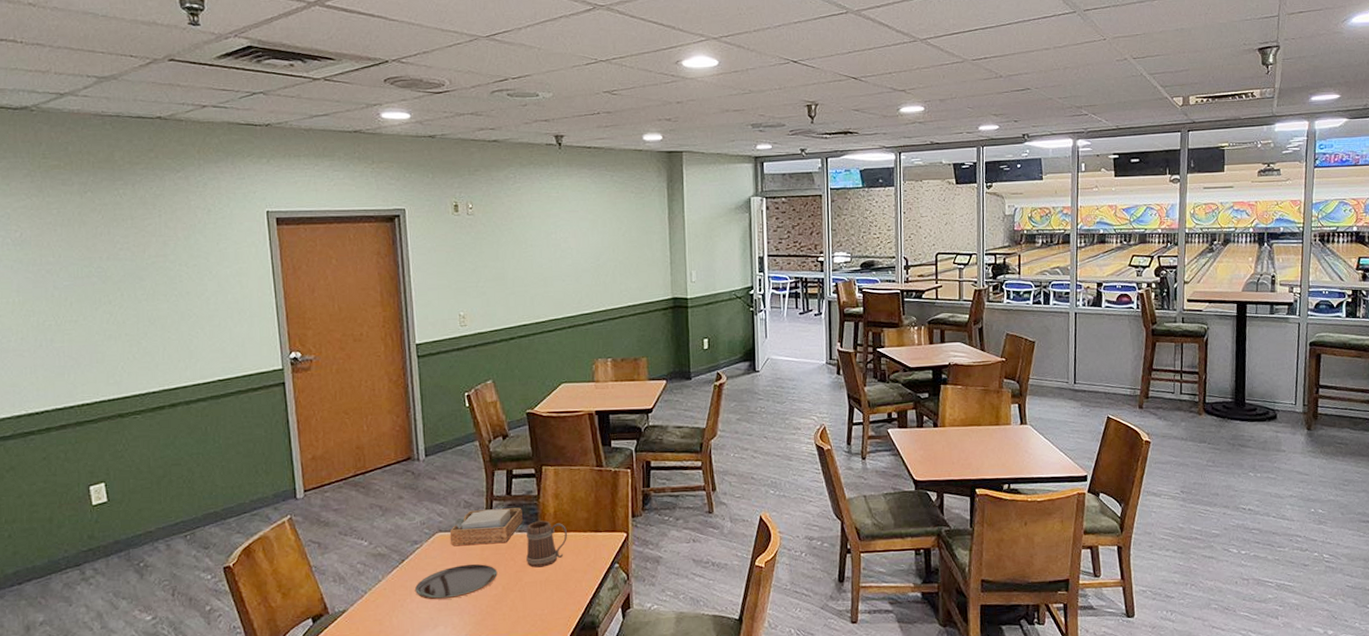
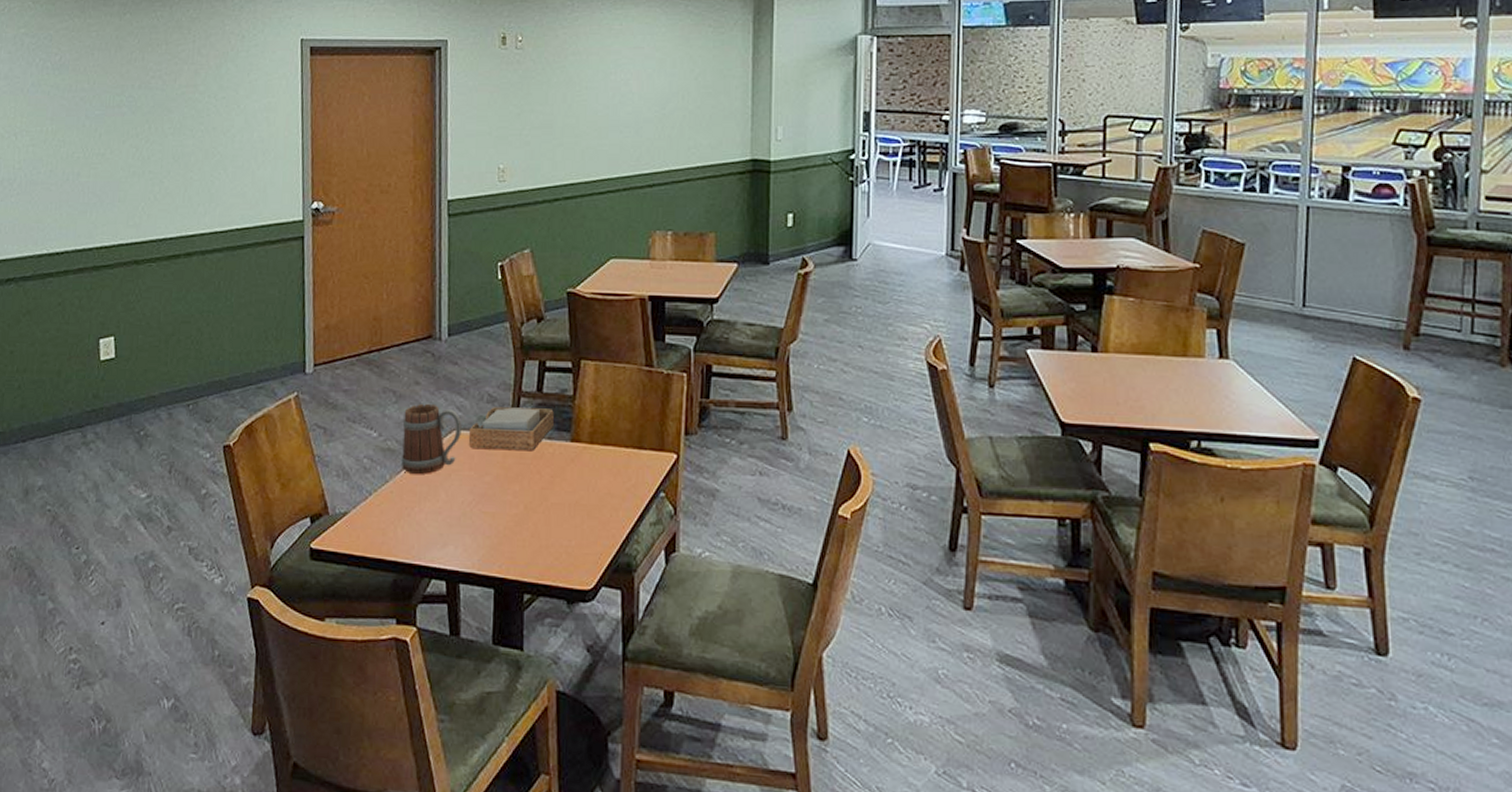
beer mug: none [391,513,443,572] -> present [401,403,462,474]
plate: present [415,564,498,600] -> none [425,473,520,514]
beer mug: present [526,520,568,568] -> none [555,427,606,487]

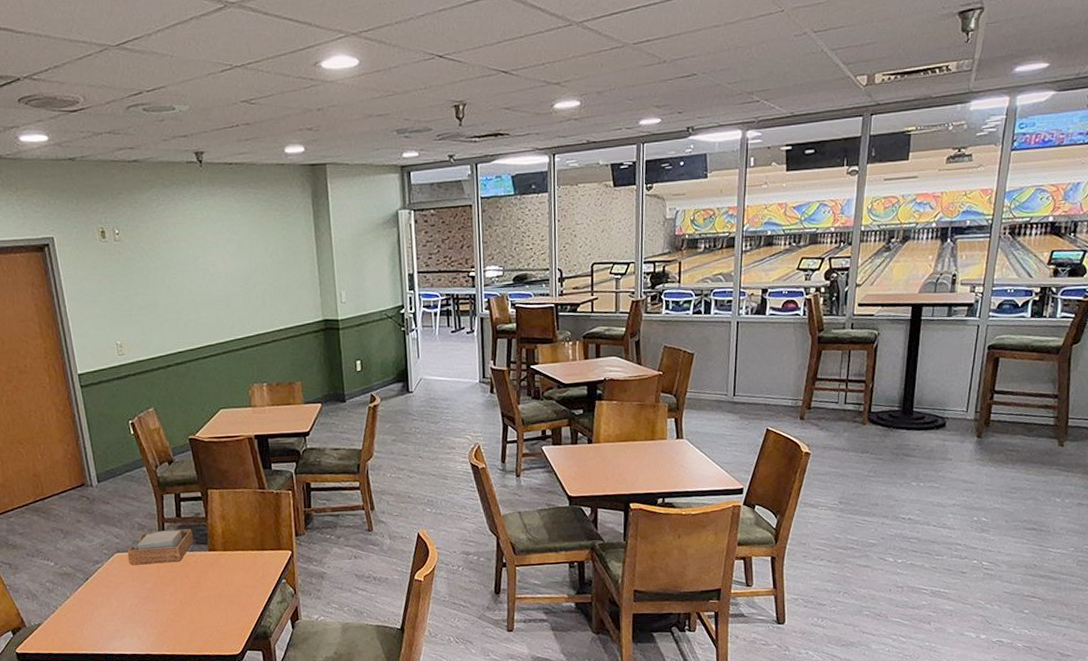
beer mug: present [401,403,462,474] -> none [72,535,122,589]

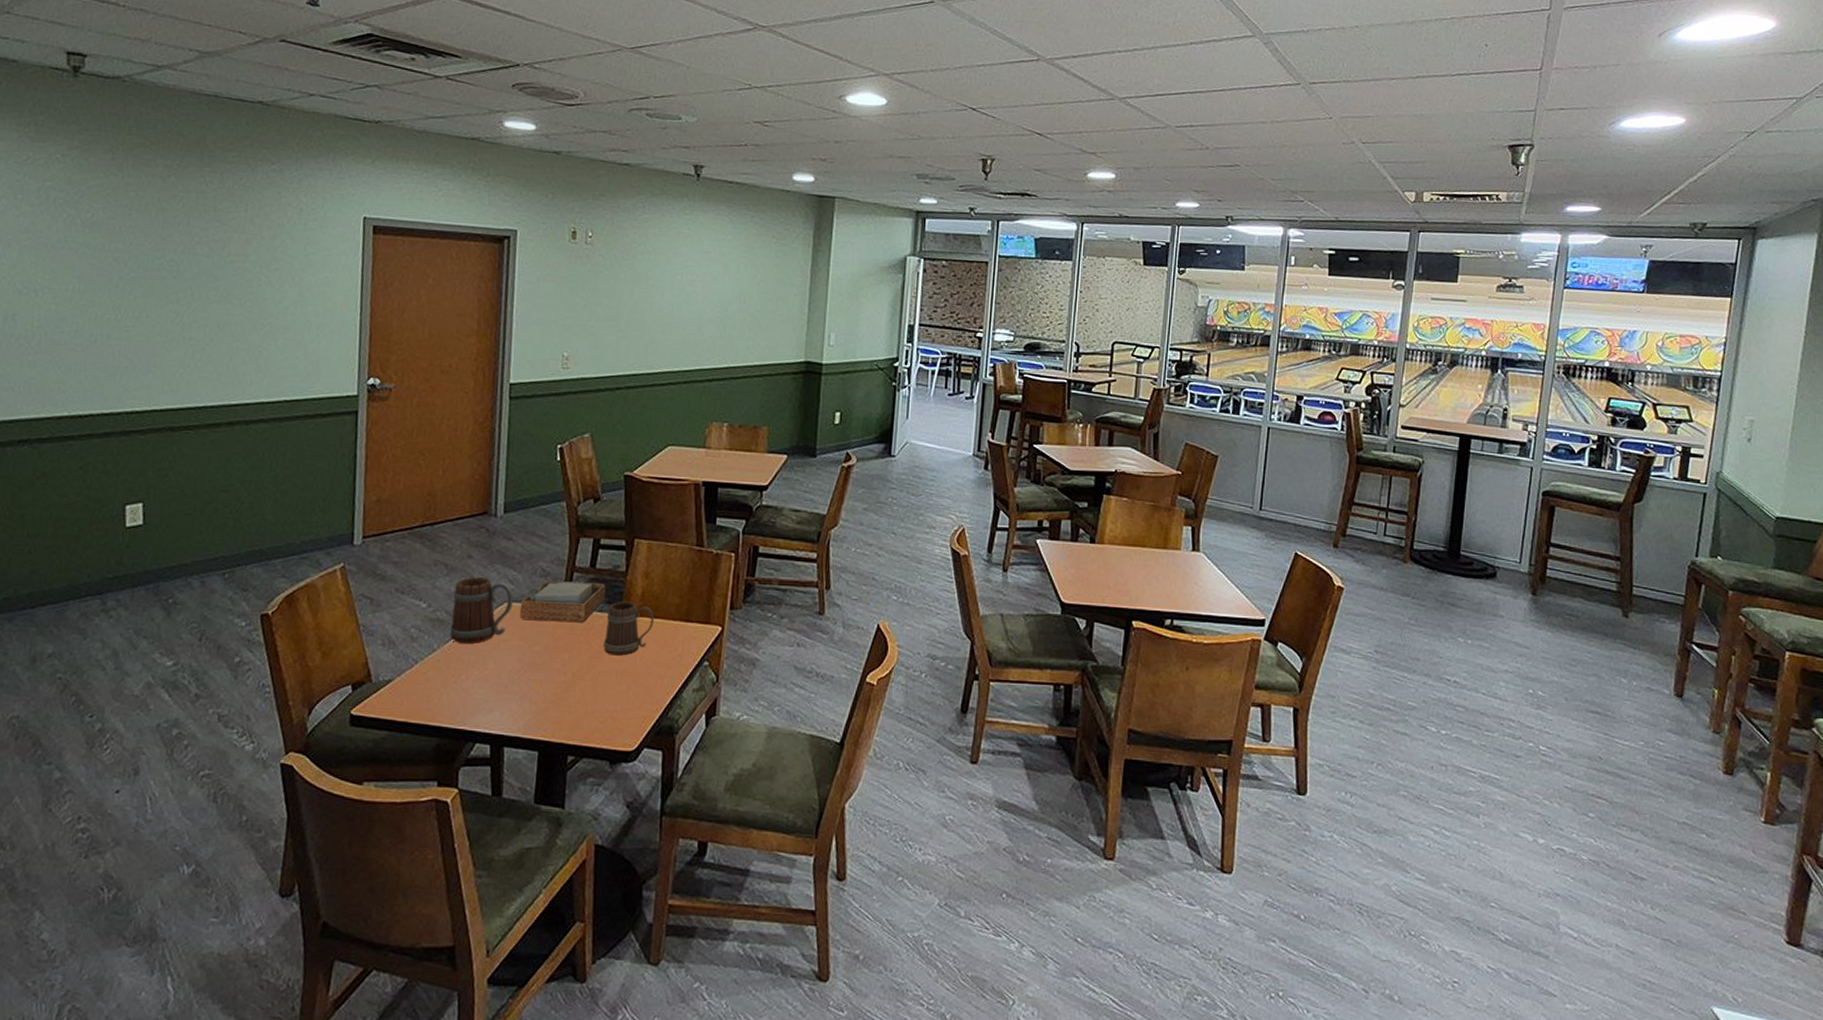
beer mug: none [72,535,122,589] -> present [449,576,514,644]
beer mug: none [197,540,237,584] -> present [603,601,655,656]

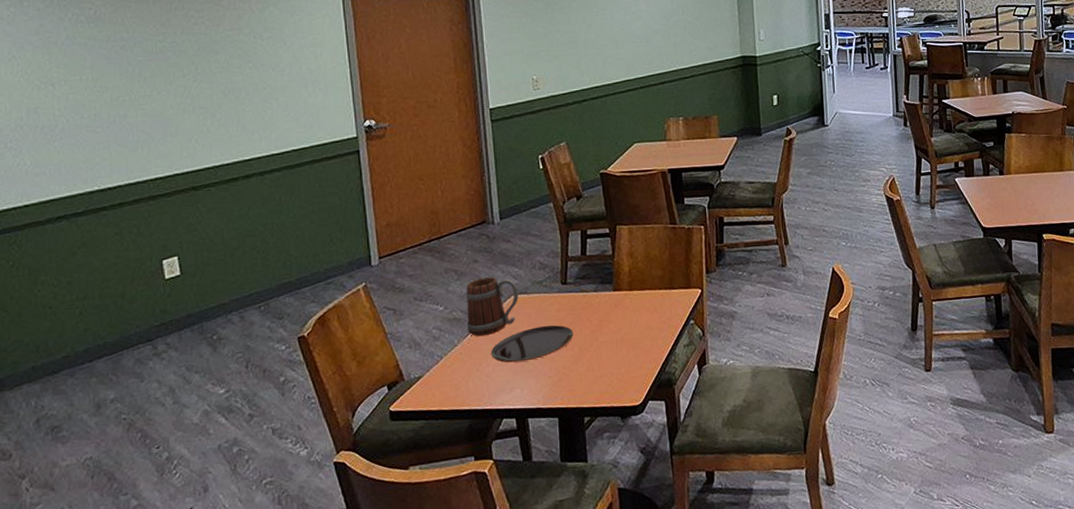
plate: none [473,643,569,681] -> present [491,325,574,363]
napkin holder: present [519,581,606,623] -> none [525,267,598,309]
beer mug: present [603,601,655,656] -> none [602,279,643,327]

